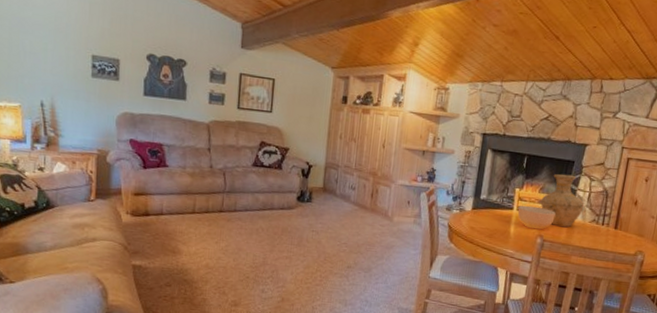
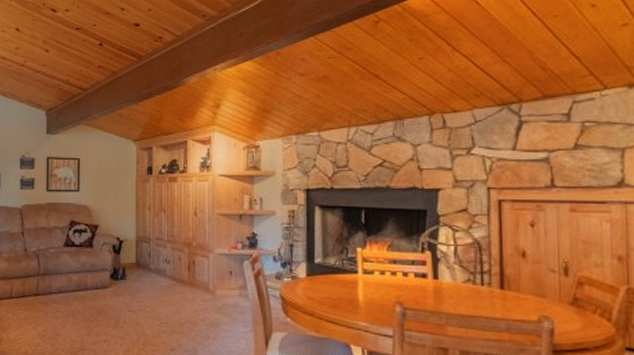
bowl: present [517,205,556,230] -> none [364,267,414,296]
vase: present [540,173,584,228] -> none [392,226,451,291]

